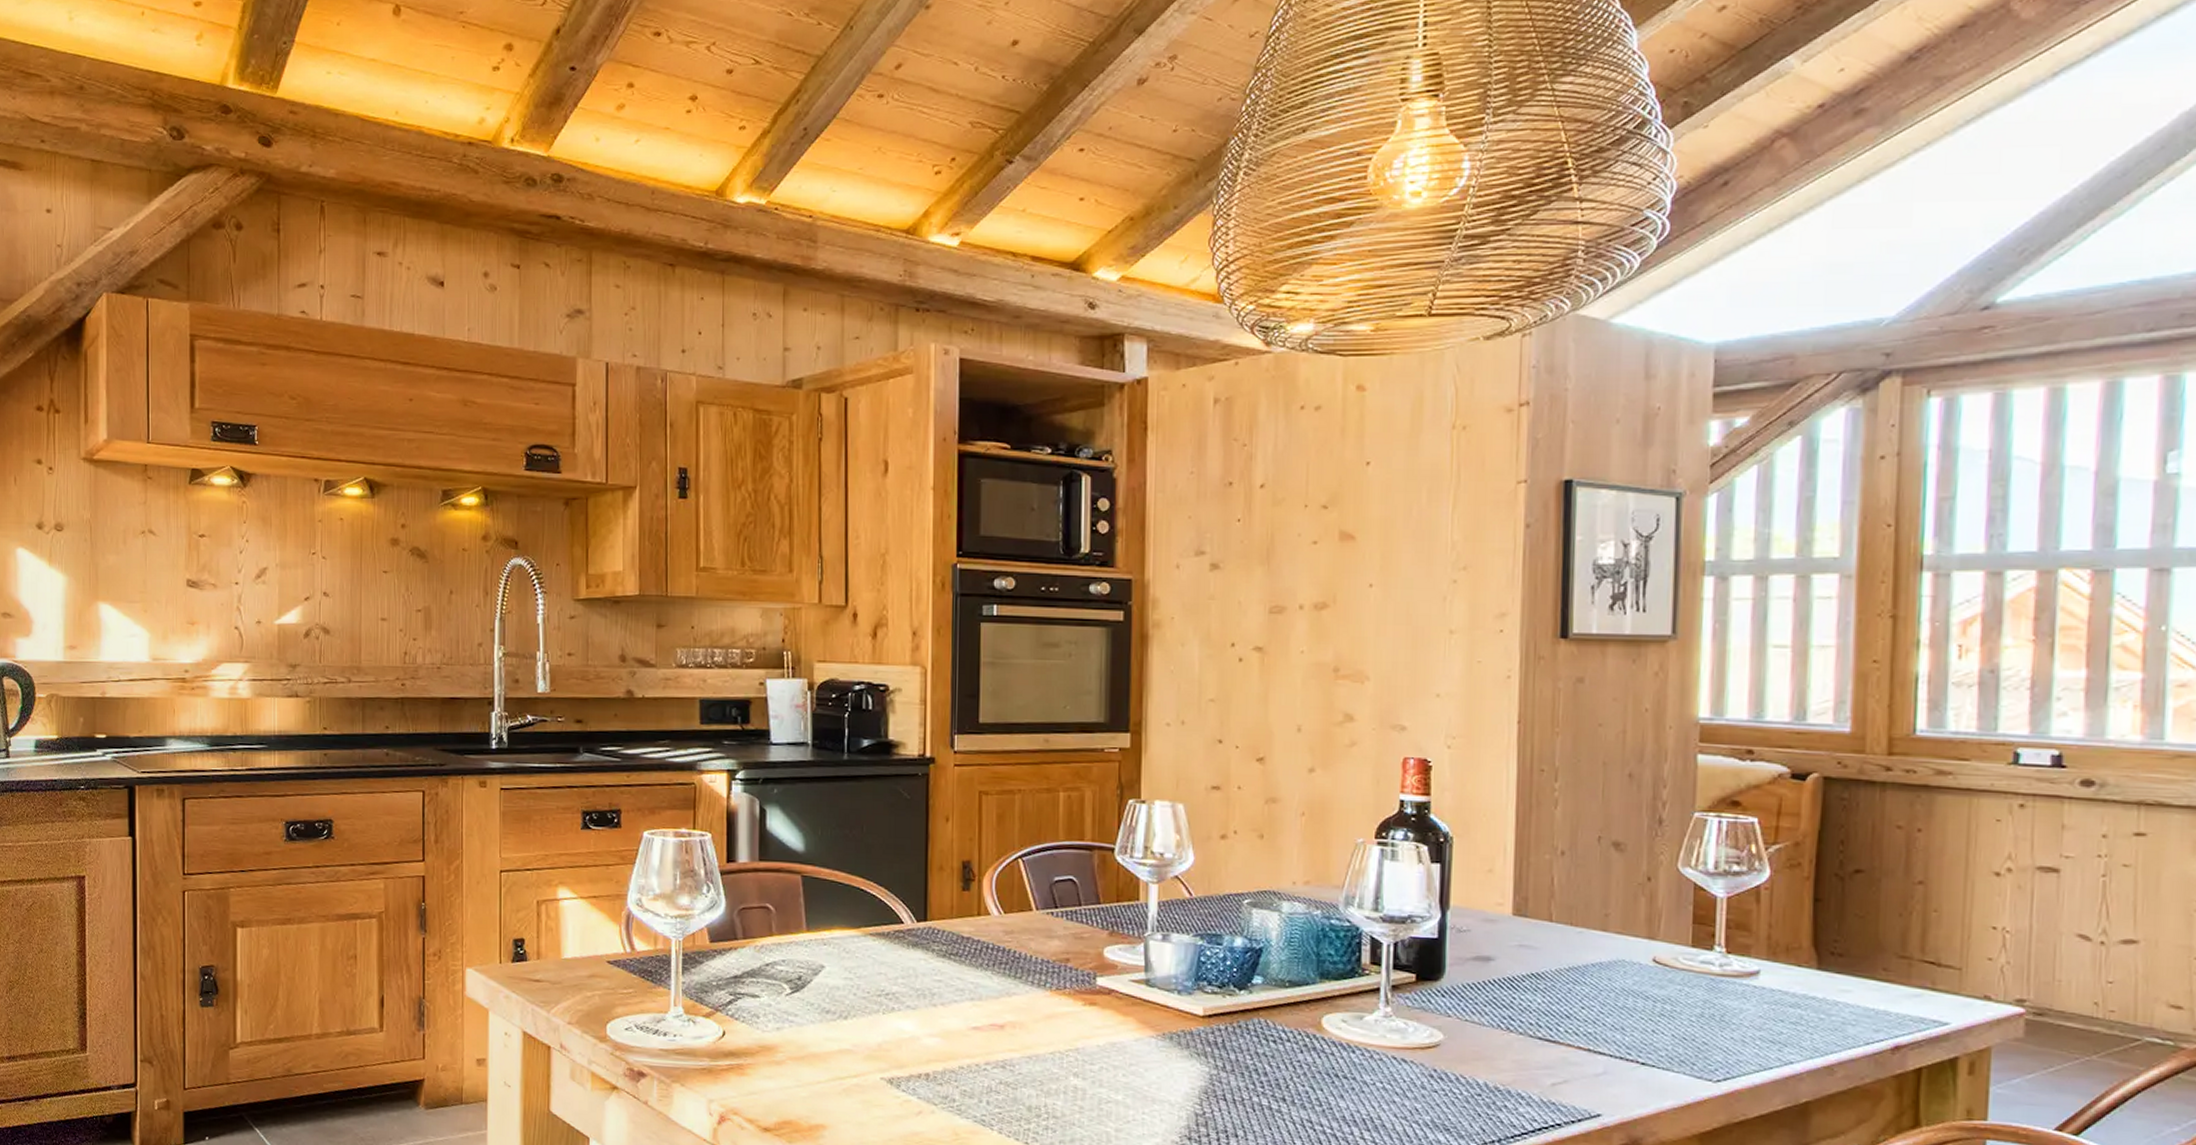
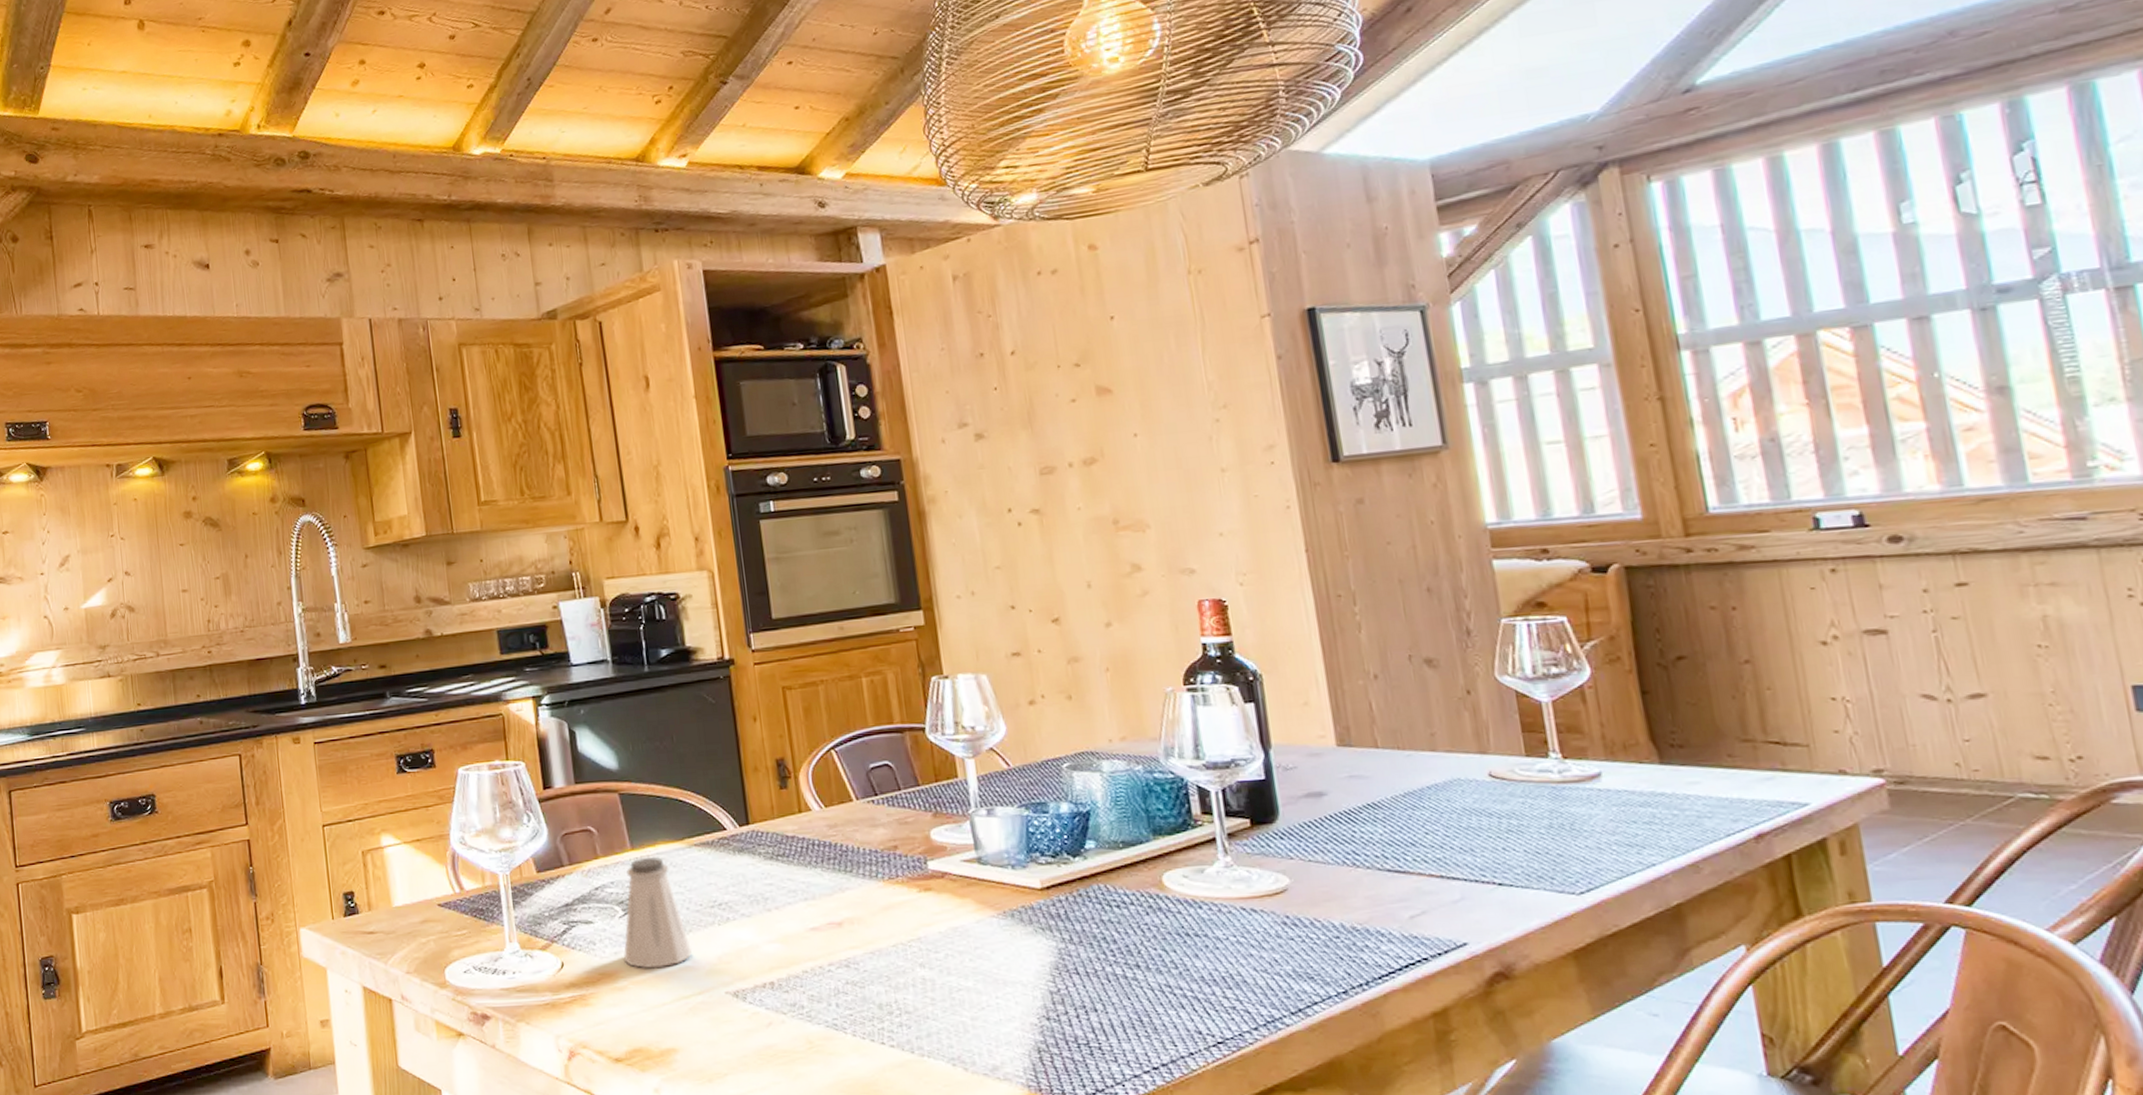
saltshaker: none [784,941,854,1048] -> present [623,857,693,969]

